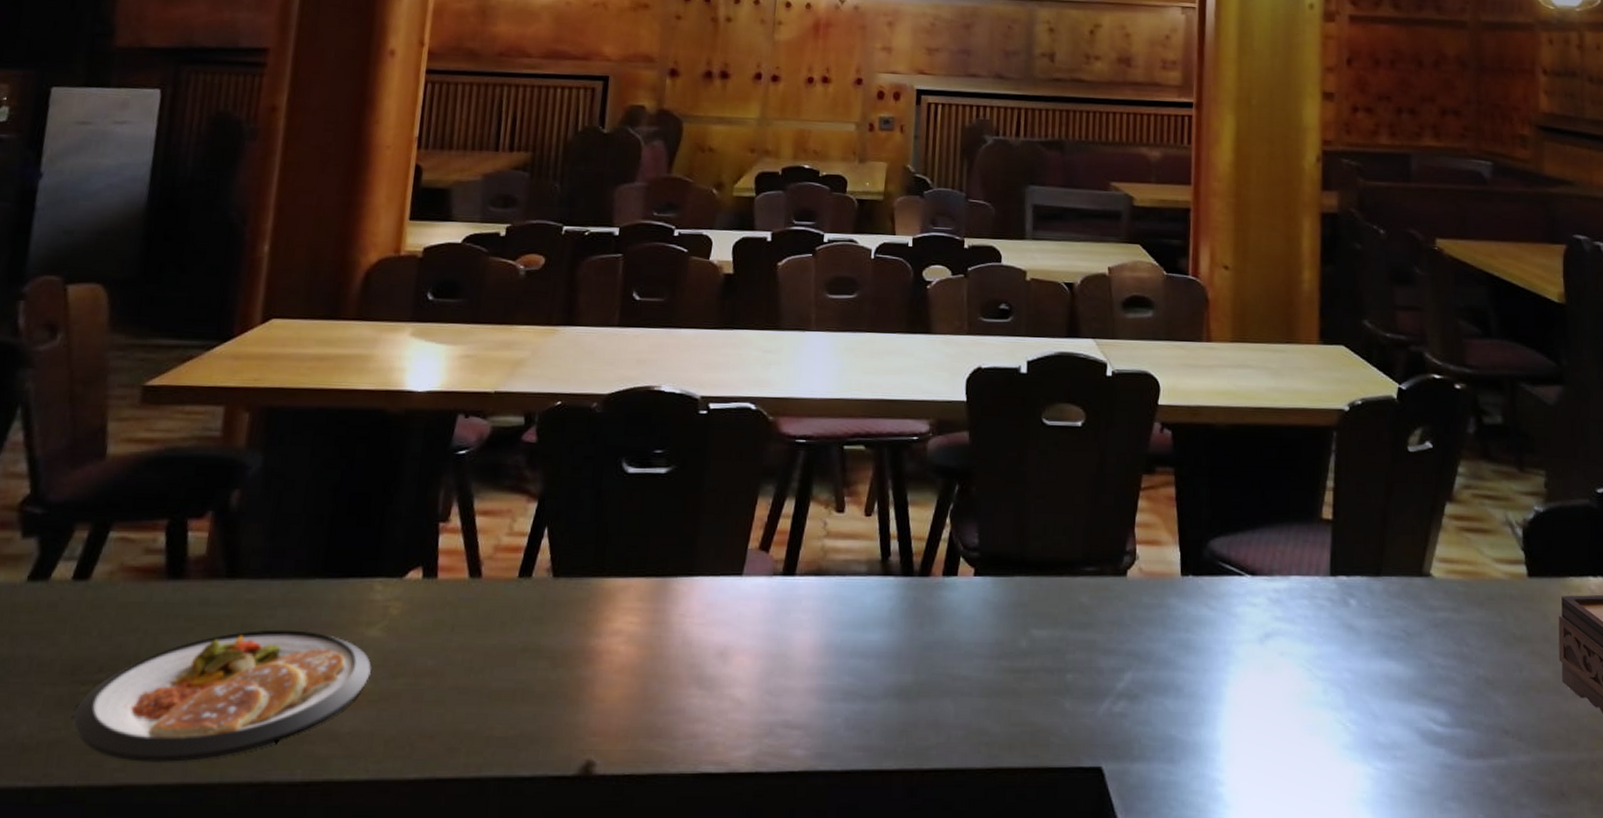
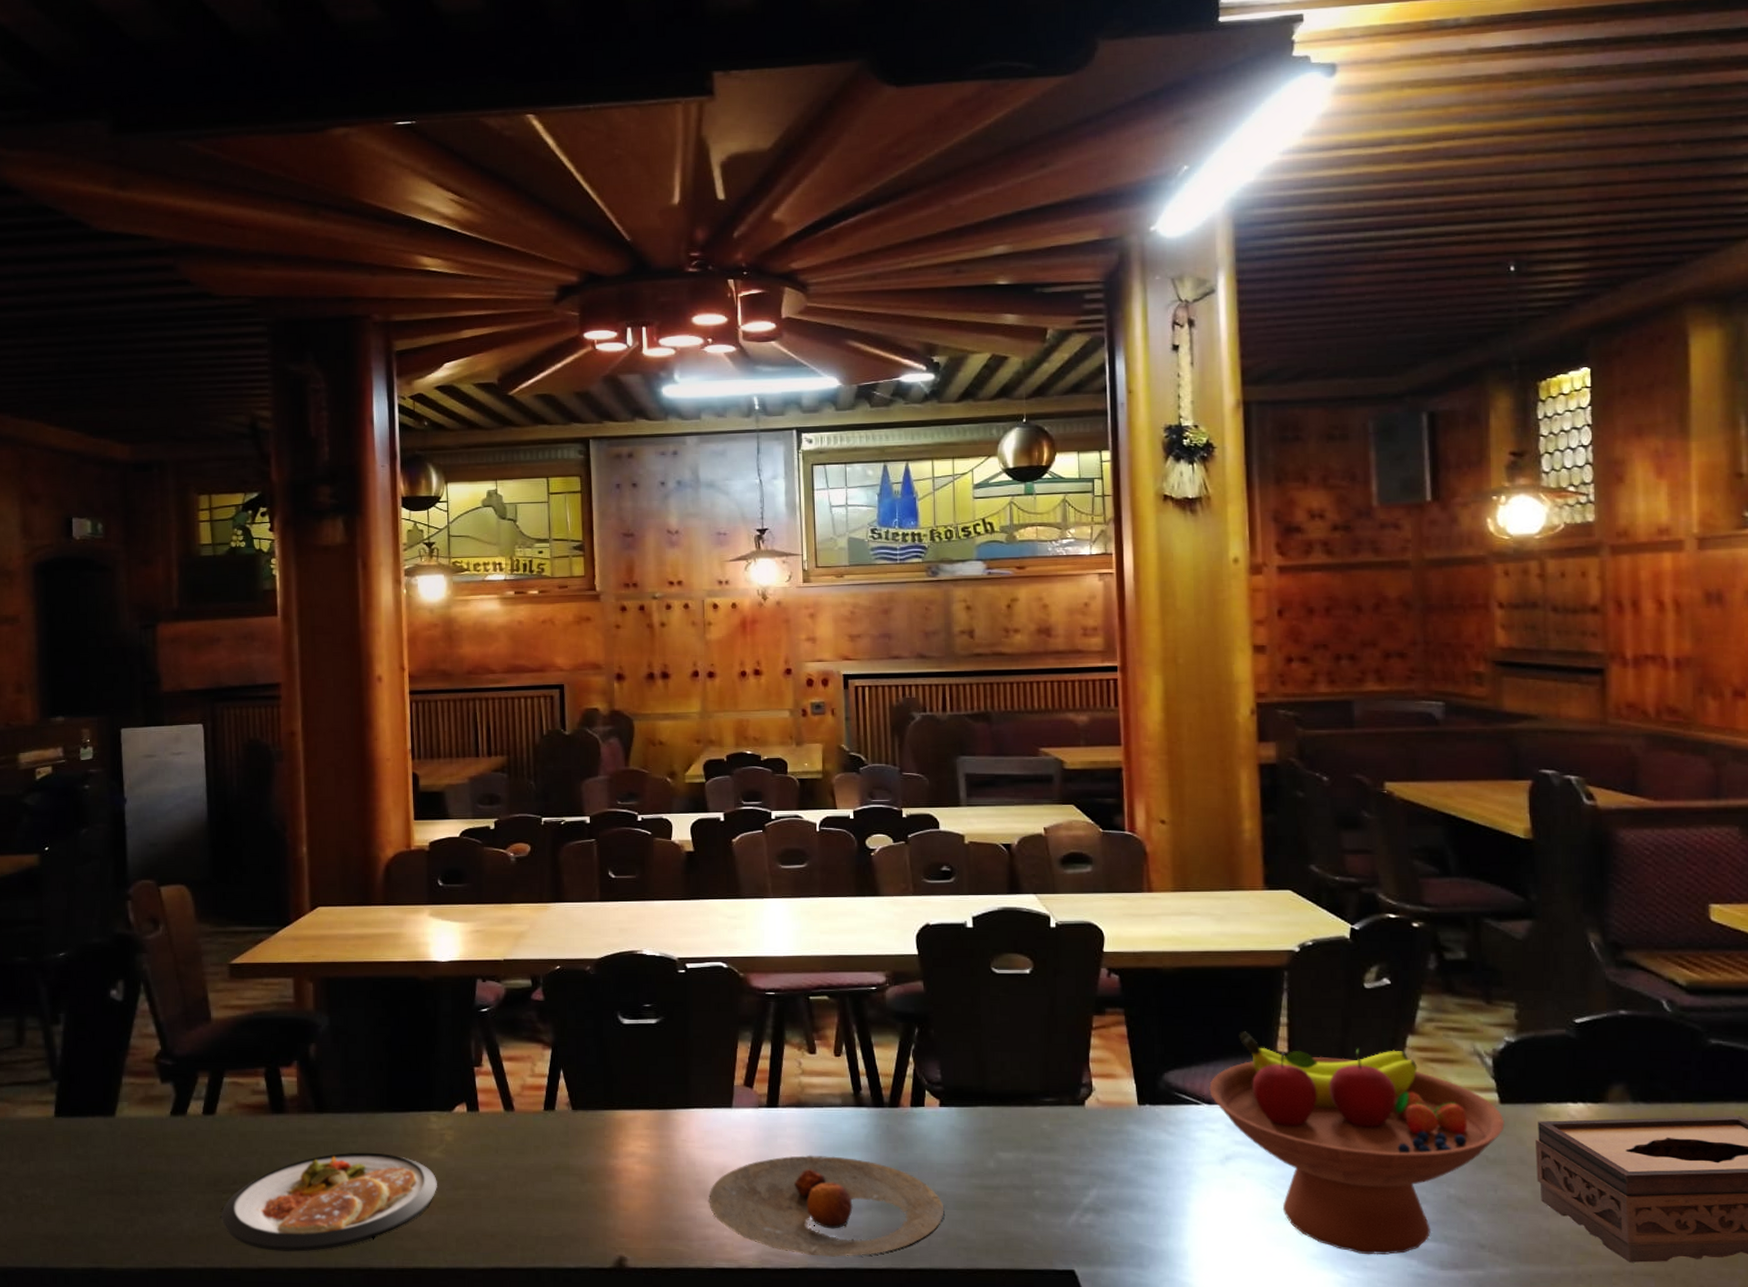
plate: none [702,632,969,757] -> present [709,1154,944,1257]
fruit bowl: none [1253,495,1531,744] -> present [1209,1031,1505,1255]

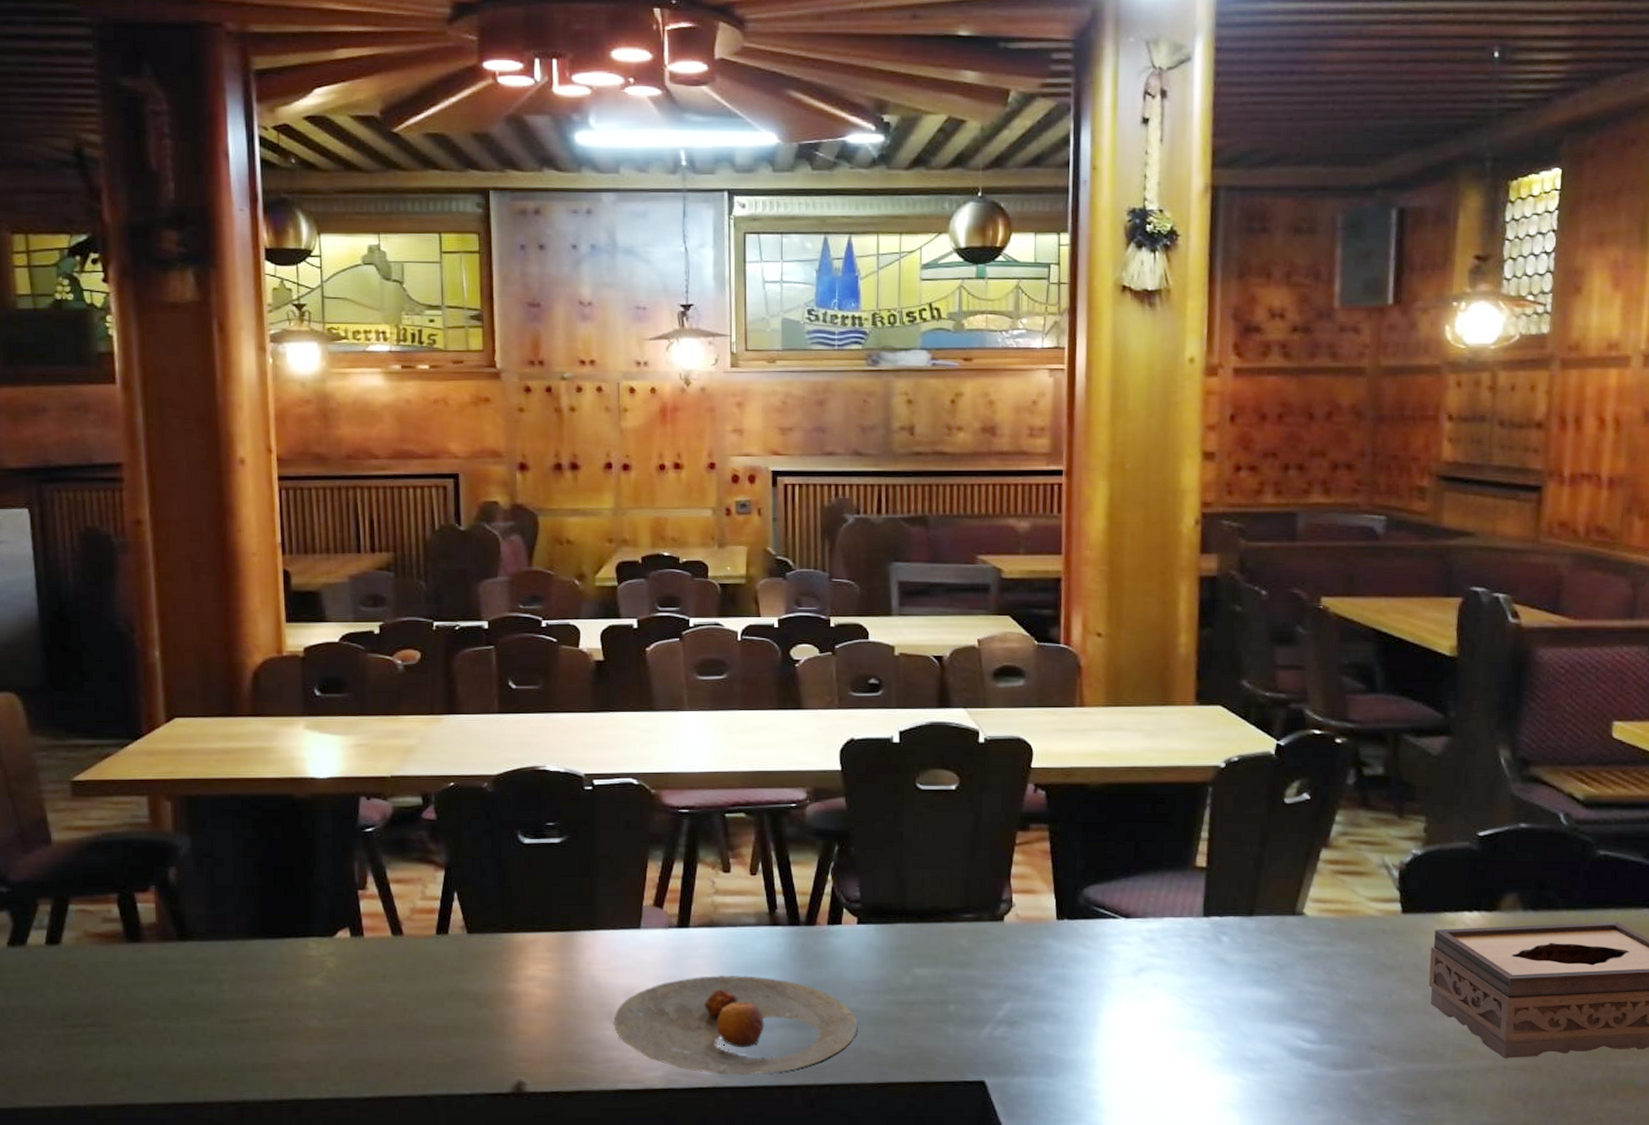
dish: present [221,1152,437,1252] -> none [71,981,318,1086]
fruit bowl: present [1209,1031,1505,1255] -> none [1127,846,1405,1058]

